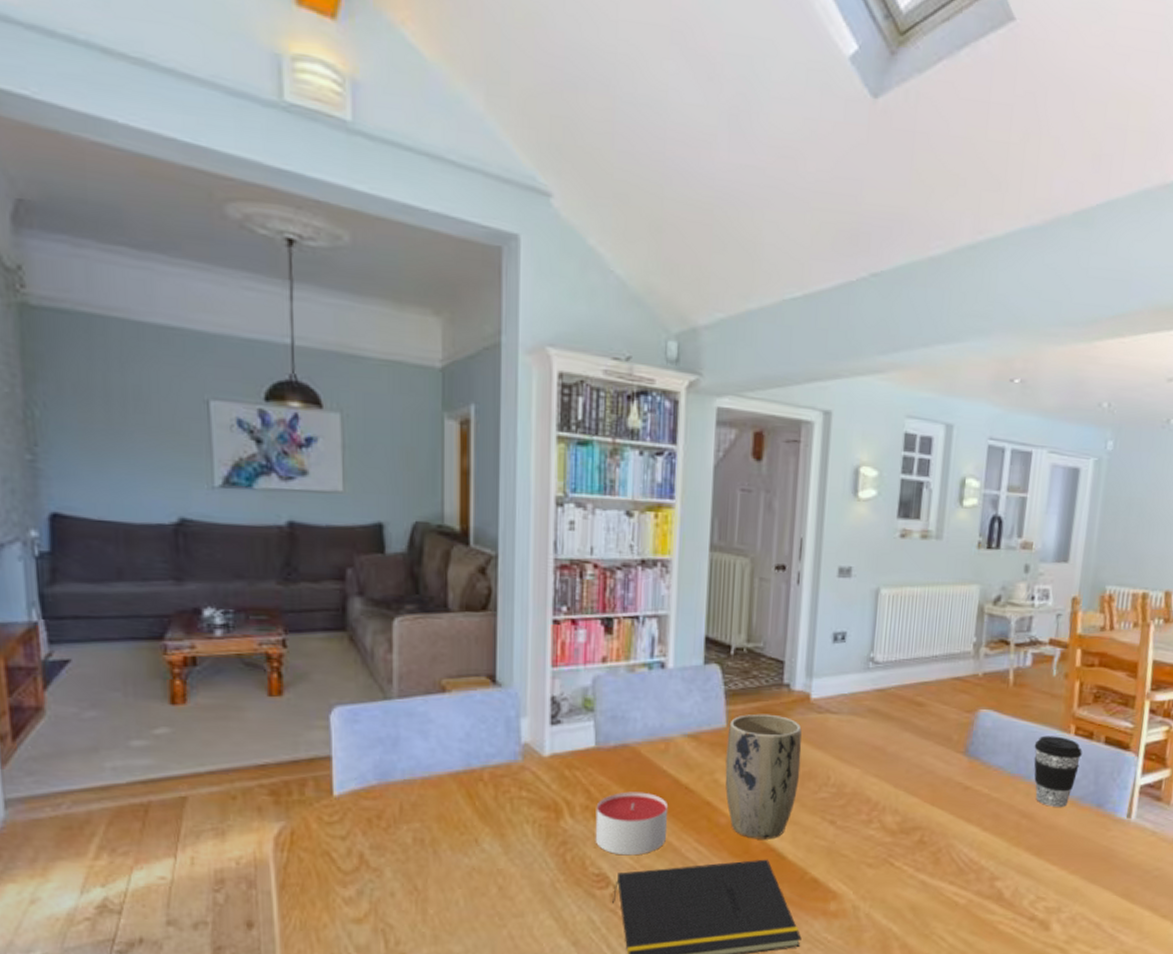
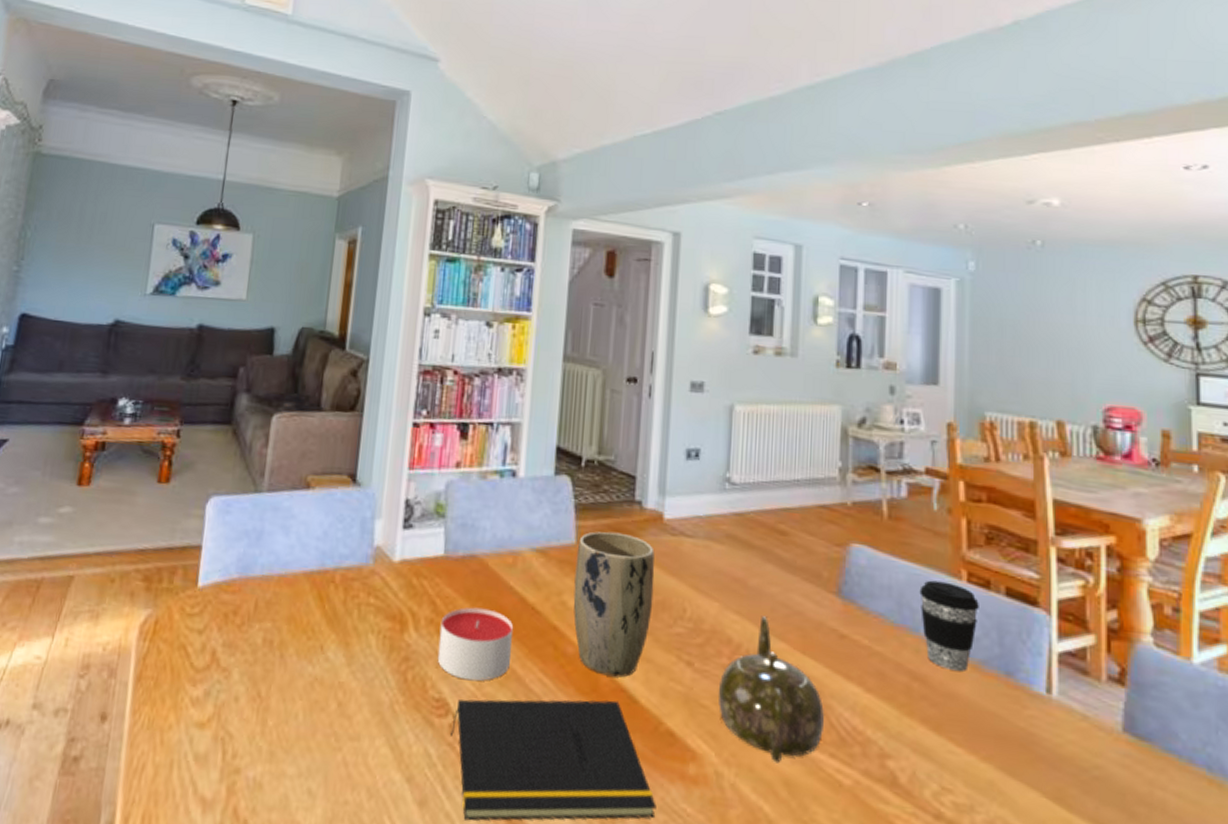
teapot: none [857,777,948,894] -> present [719,616,825,764]

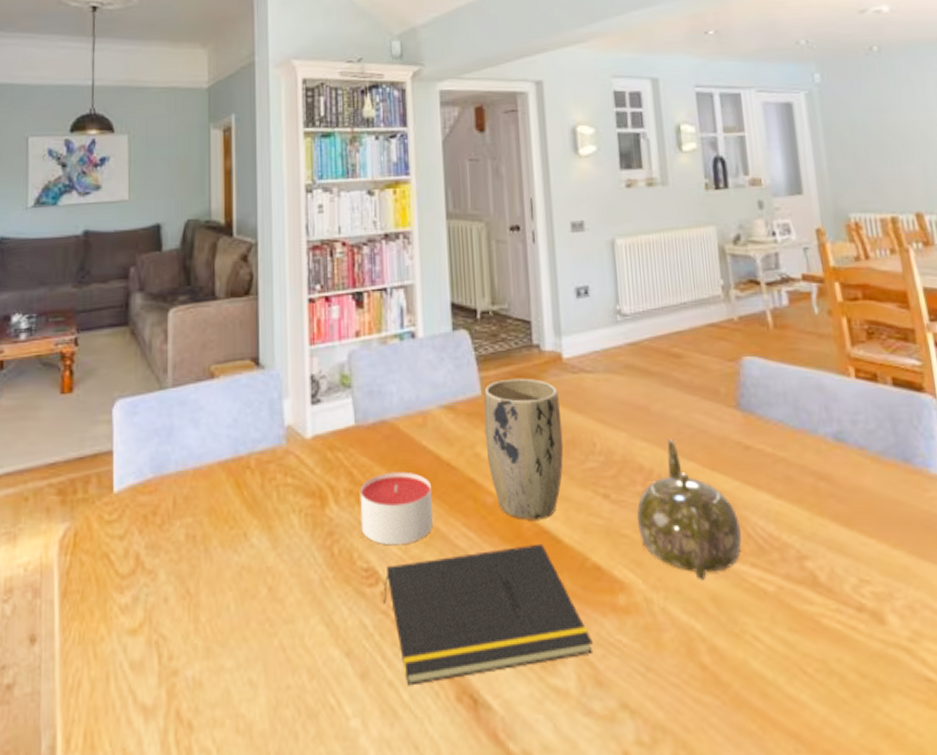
coffee cup: present [919,580,979,671] -> none [812,380,871,465]

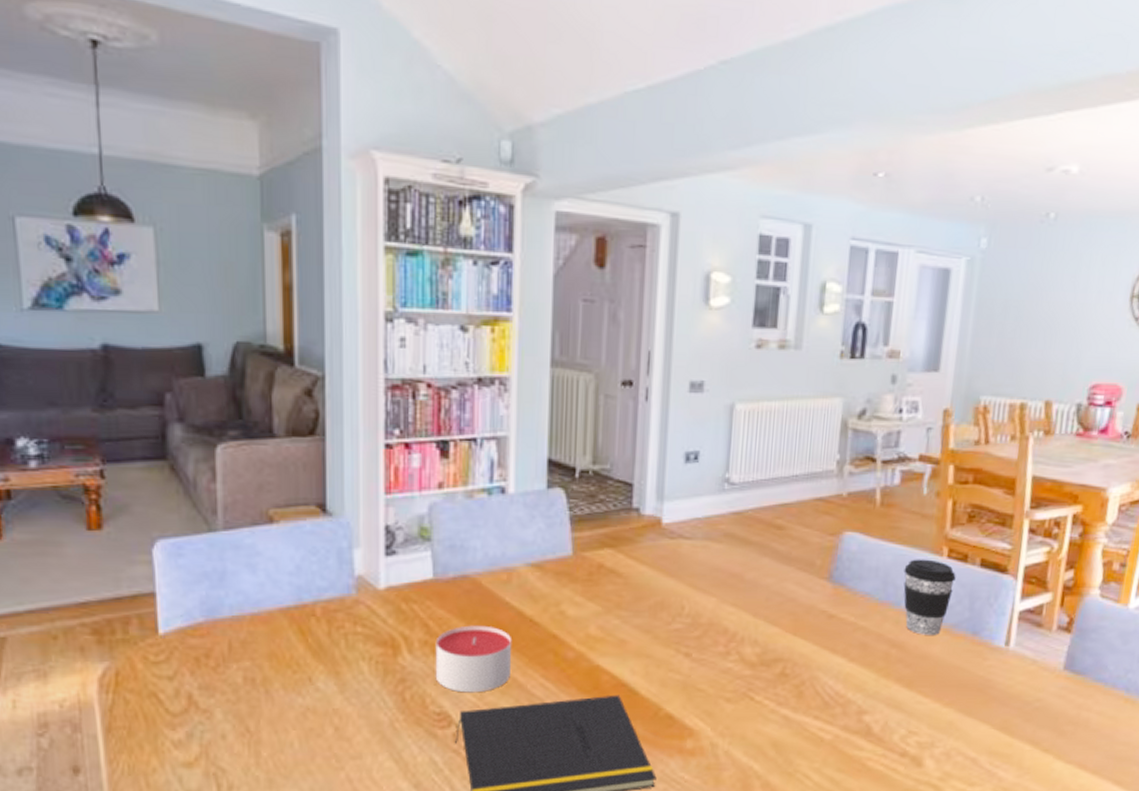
plant pot: present [483,378,564,520] -> none [572,540,654,674]
teapot: present [637,439,742,581] -> none [714,606,812,730]
coffee cup: none [812,380,871,465] -> present [903,559,956,635]

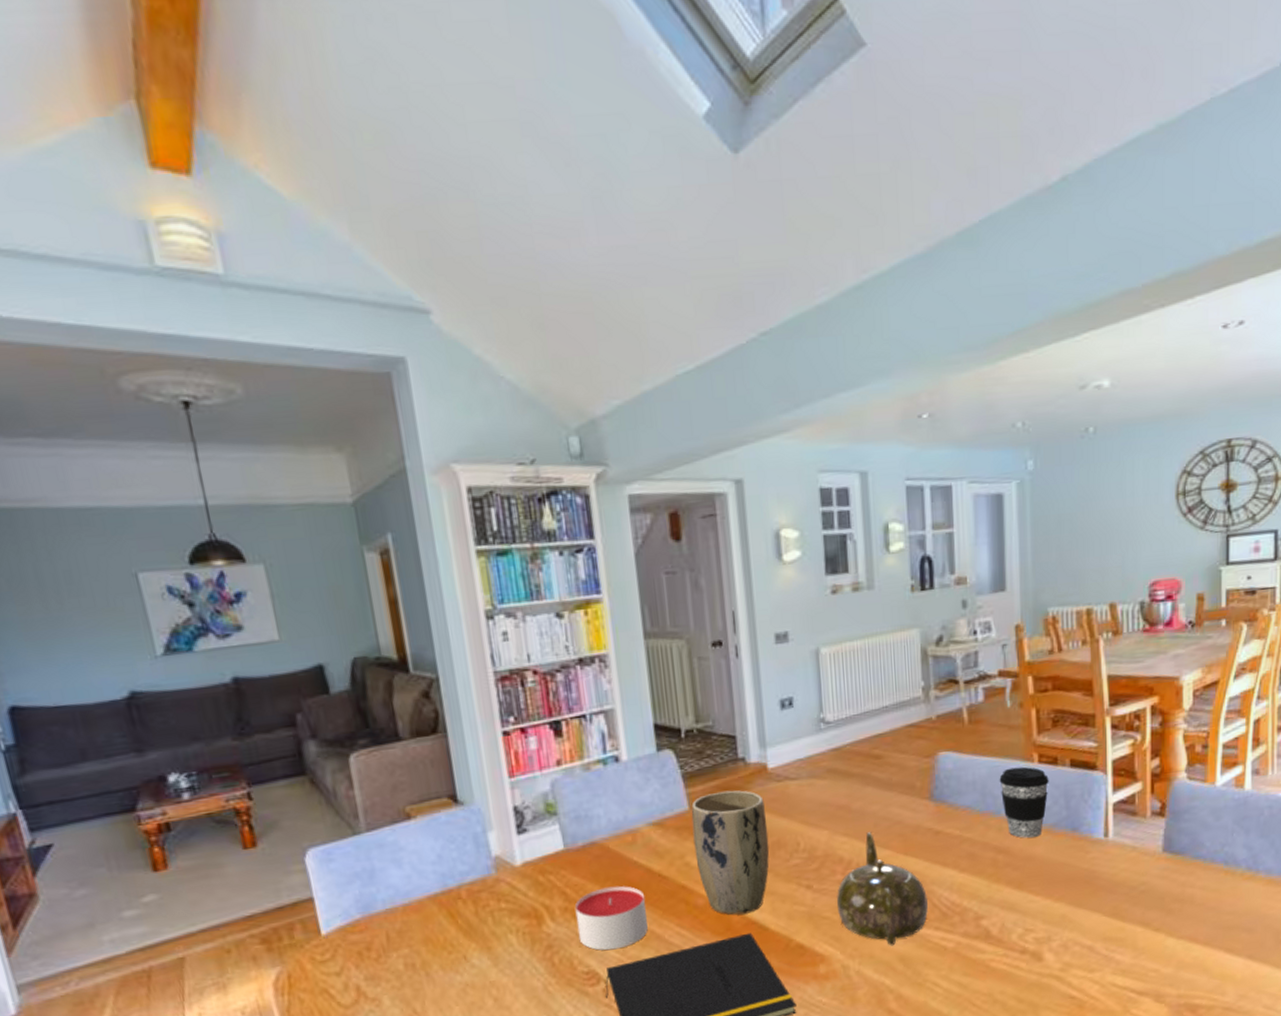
plant pot: none [572,540,654,674] -> present [691,790,770,916]
teapot: none [714,606,812,730] -> present [837,832,928,946]

